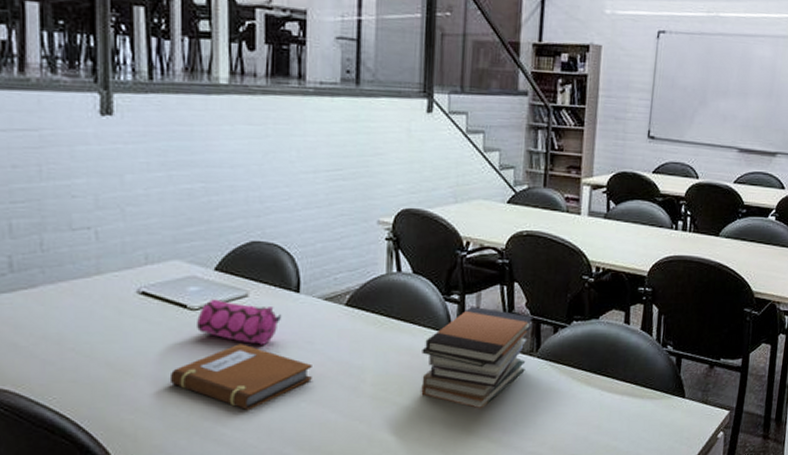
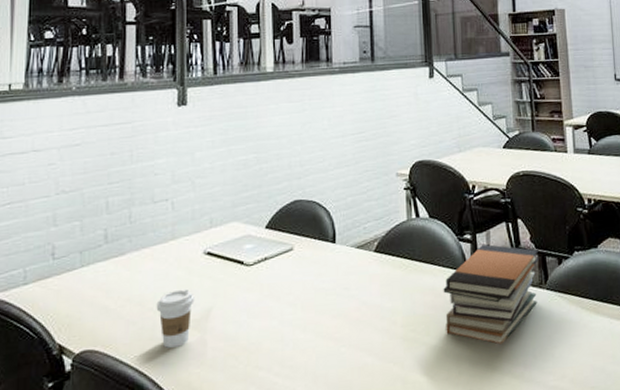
coffee cup: none [79,330,126,392] -> present [156,289,194,348]
notebook: present [169,344,312,411] -> none [229,294,350,359]
pencil case: present [195,299,282,345] -> none [251,254,322,294]

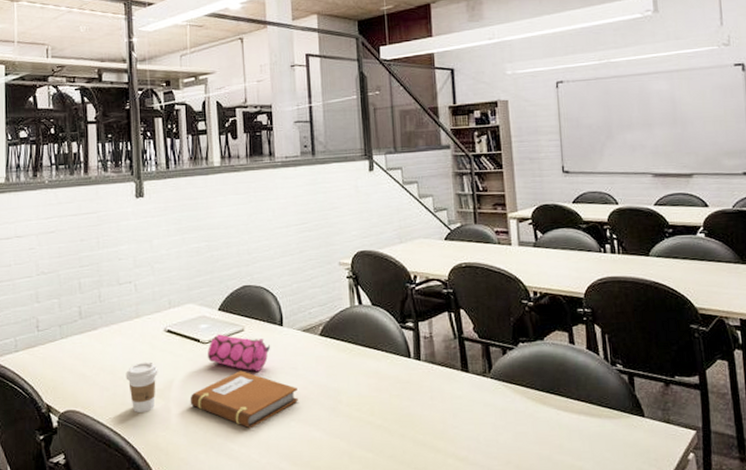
notebook: none [229,294,350,359] -> present [190,371,298,429]
pencil case: none [251,254,322,294] -> present [207,334,271,371]
book stack: present [443,244,539,345] -> none [387,332,482,428]

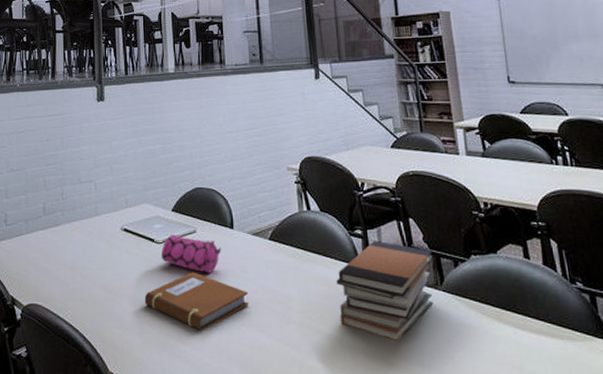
coffee cup: present [125,361,158,412] -> none [84,259,115,309]
book stack: none [387,332,482,428] -> present [336,240,433,341]

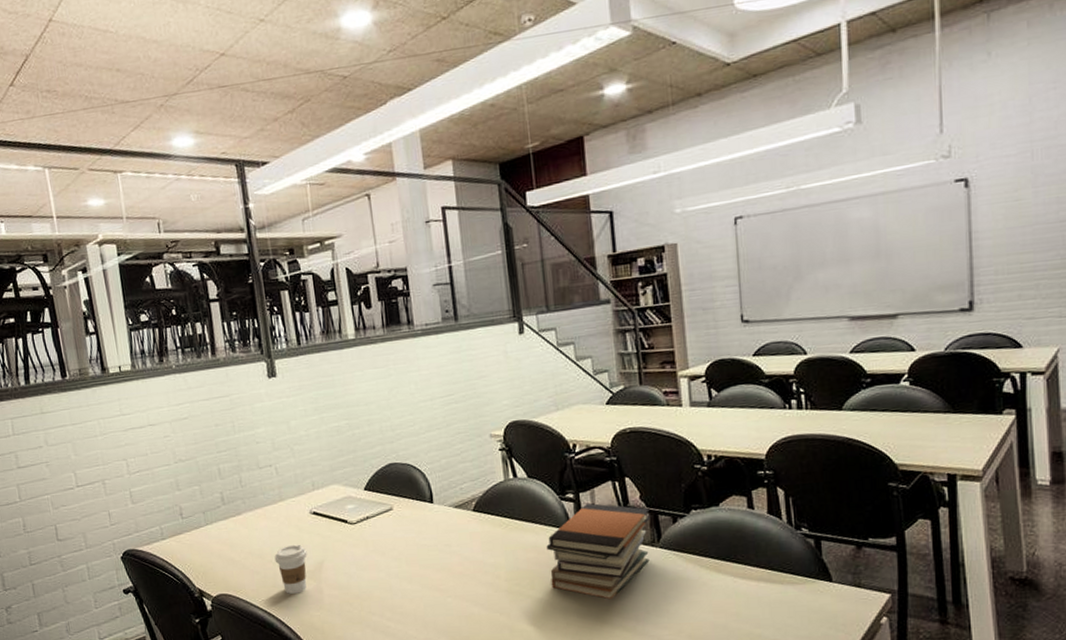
coffee cup: none [84,259,115,309] -> present [274,544,307,594]
notebook: present [144,272,249,331] -> none [341,549,454,607]
pencil case: present [161,235,222,273] -> none [356,514,422,550]

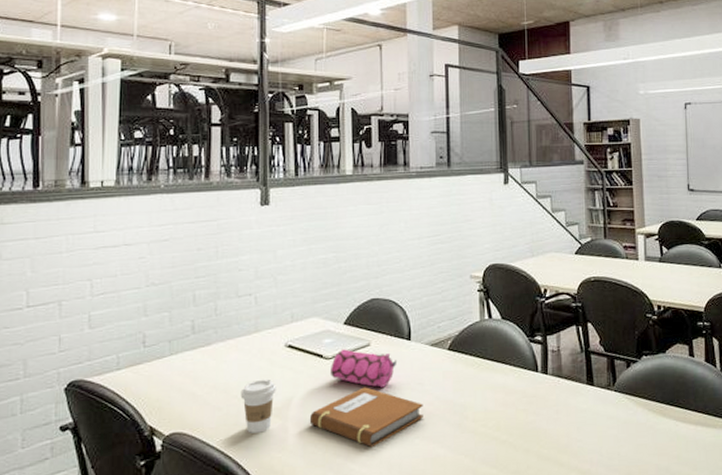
notebook: none [341,549,454,607] -> present [309,387,423,448]
pencil case: none [356,514,422,550] -> present [329,349,398,388]
book stack: present [546,502,650,600] -> none [514,345,608,442]

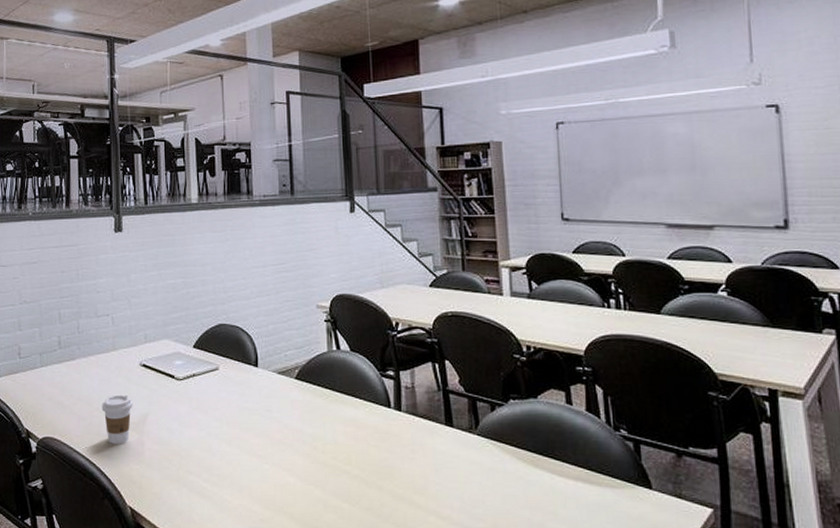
notebook: present [309,387,423,448] -> none [163,409,272,469]
pencil case: present [329,349,398,388] -> none [181,371,245,411]

